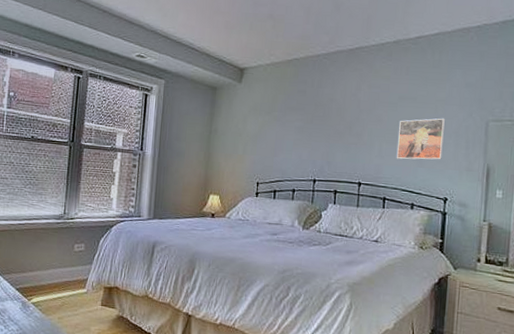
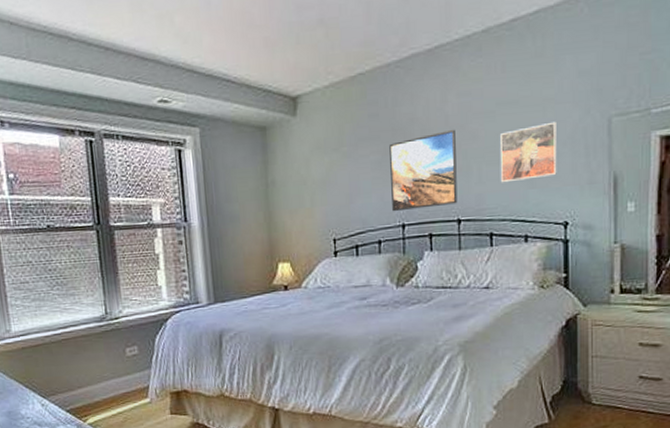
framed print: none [307,111,364,170] -> present [389,129,458,212]

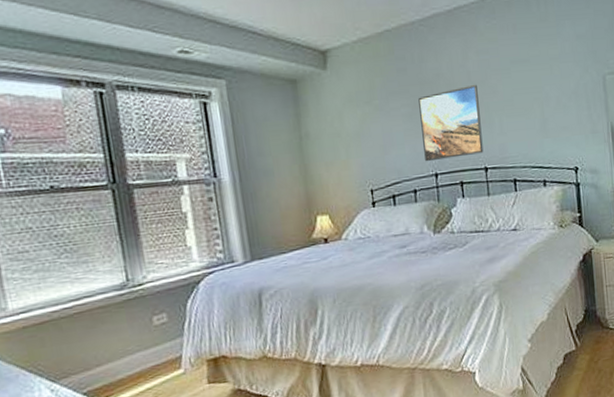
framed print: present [500,121,557,183] -> none [516,78,566,133]

